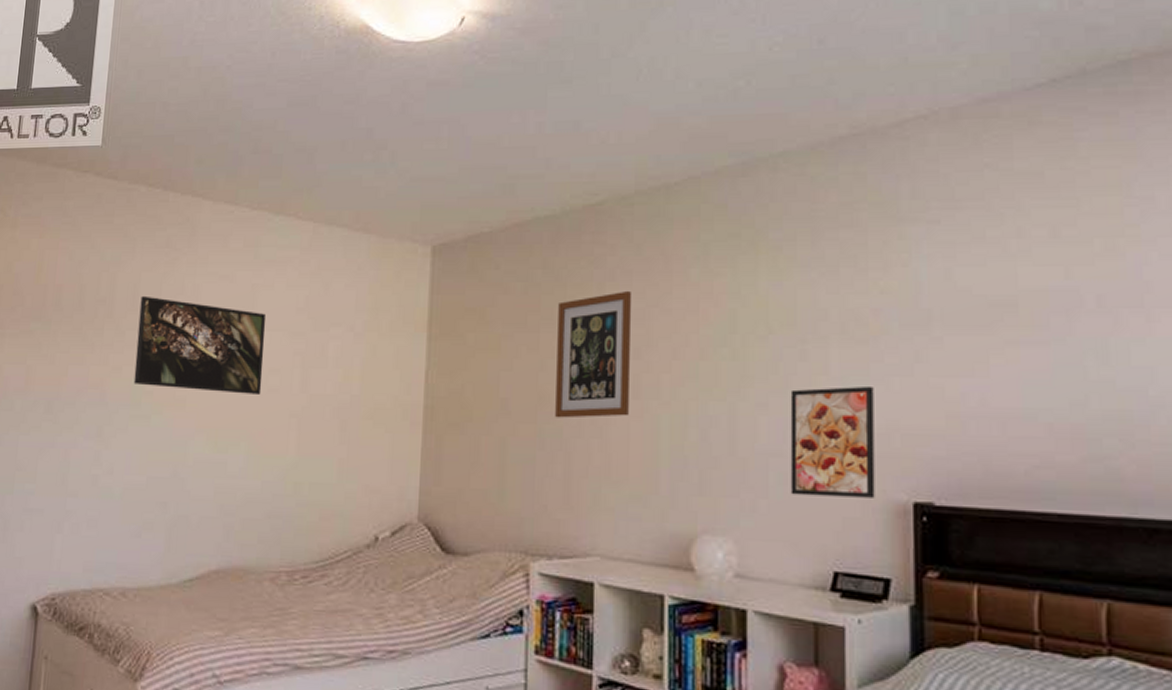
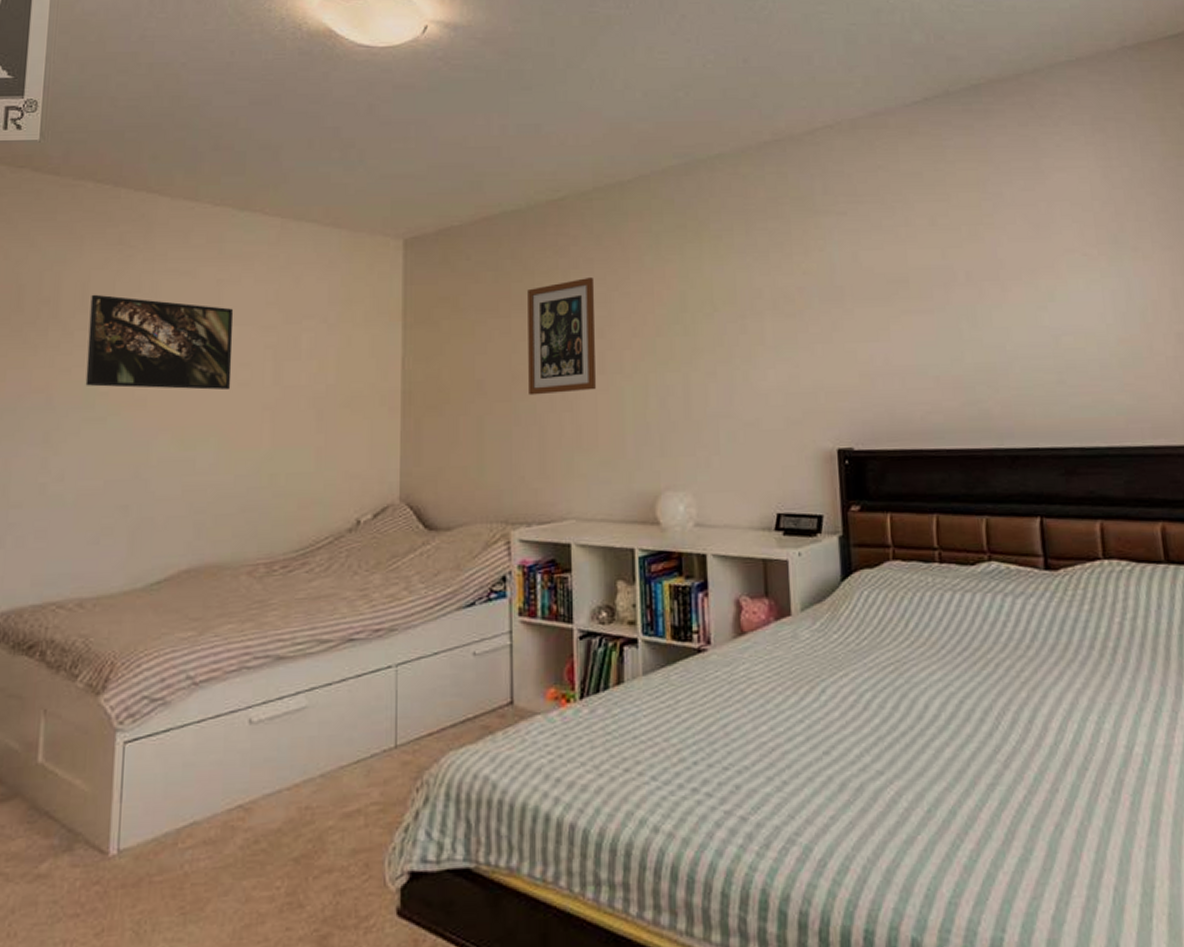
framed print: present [790,385,875,498] -> none [734,352,807,450]

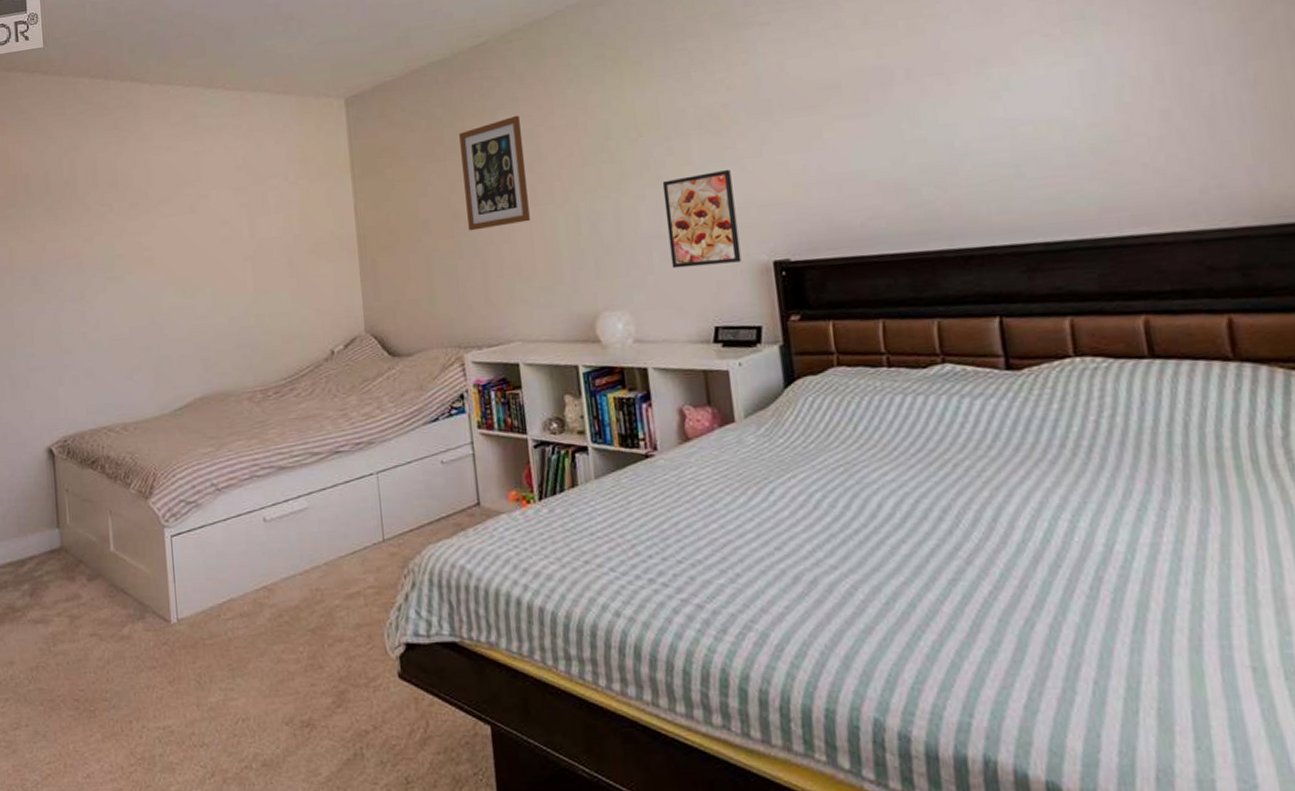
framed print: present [85,294,234,391] -> none [99,173,217,251]
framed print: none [734,352,807,450] -> present [662,169,742,269]

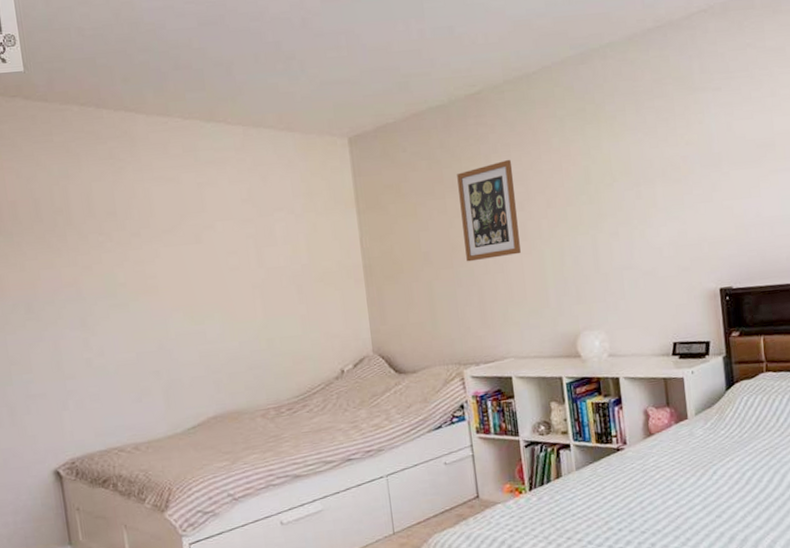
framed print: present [662,169,742,269] -> none [632,211,695,295]

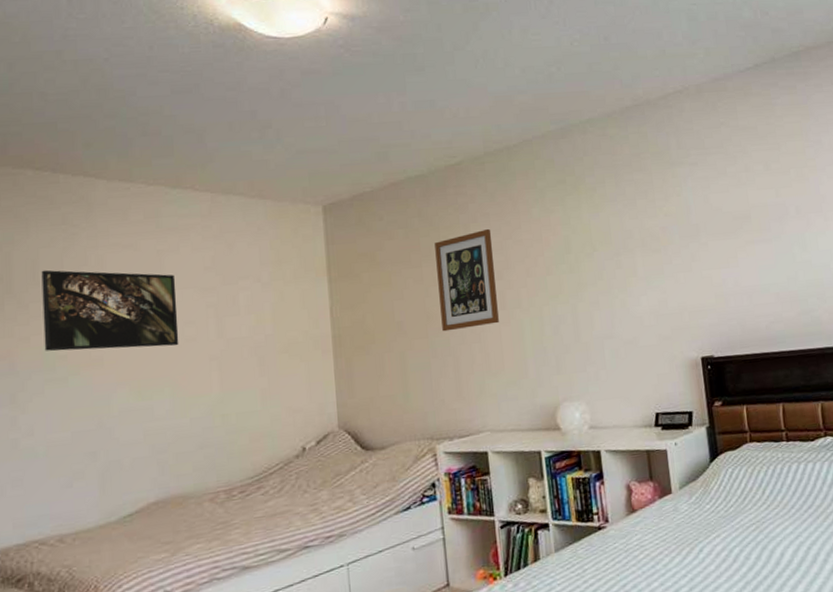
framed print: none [96,202,224,279] -> present [41,270,179,351]

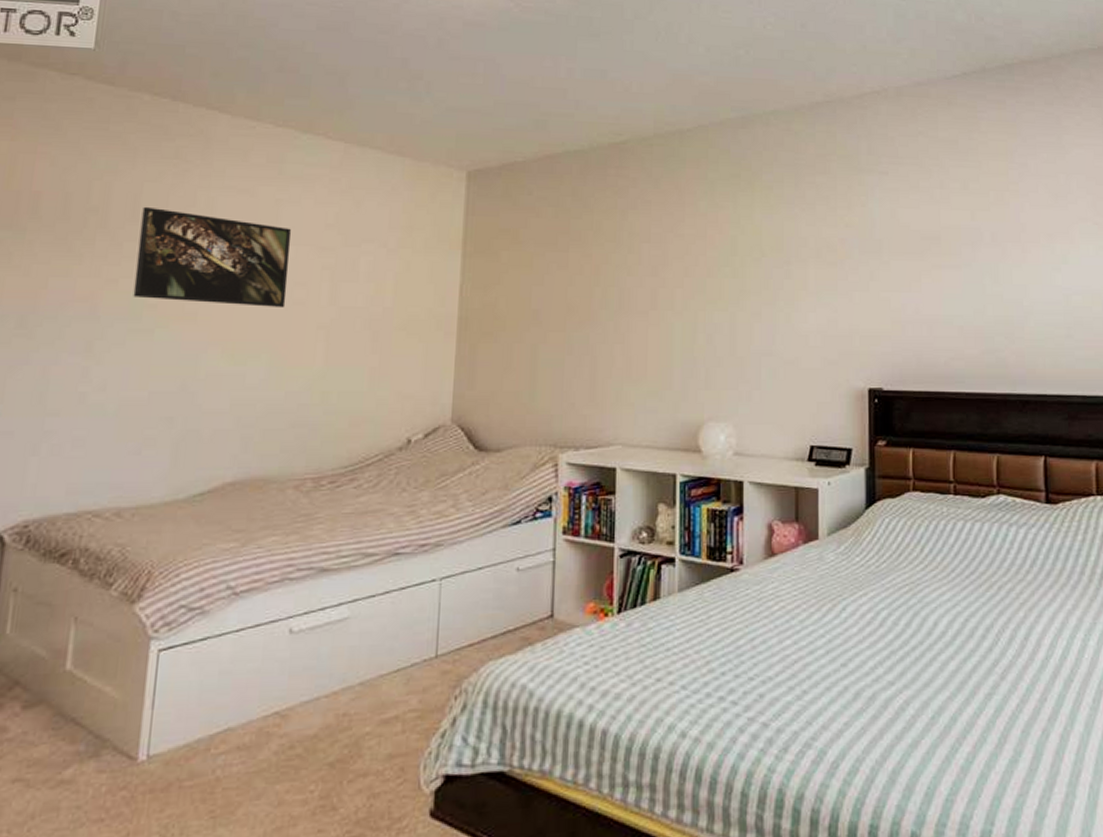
wall art: present [434,228,499,332] -> none [583,217,650,327]

